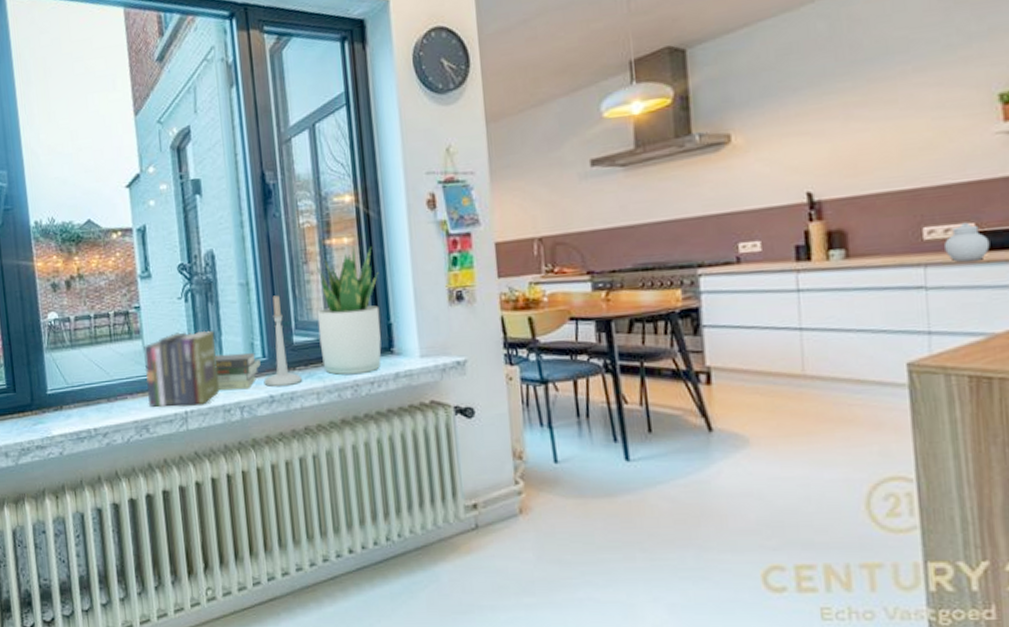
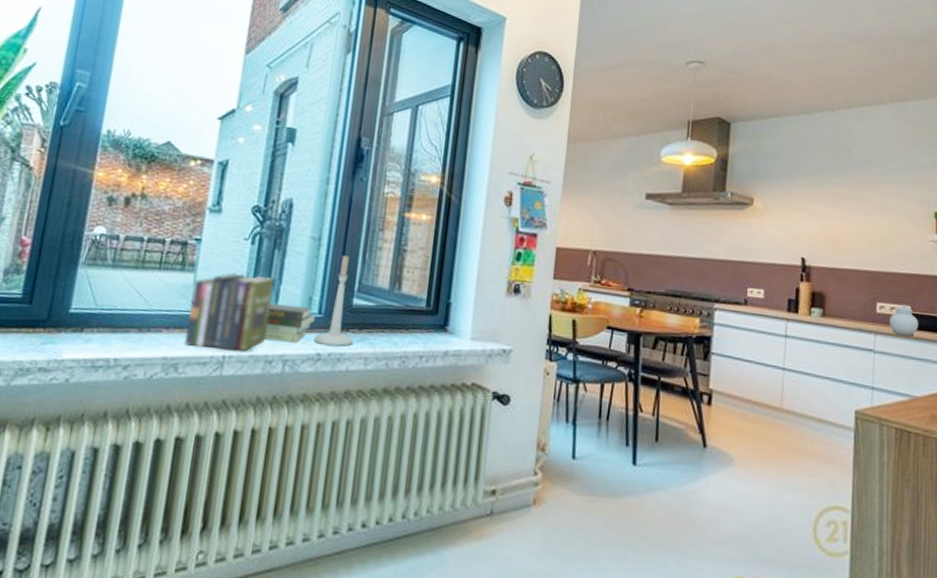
planter: present [316,246,382,375] -> none [377,225,449,346]

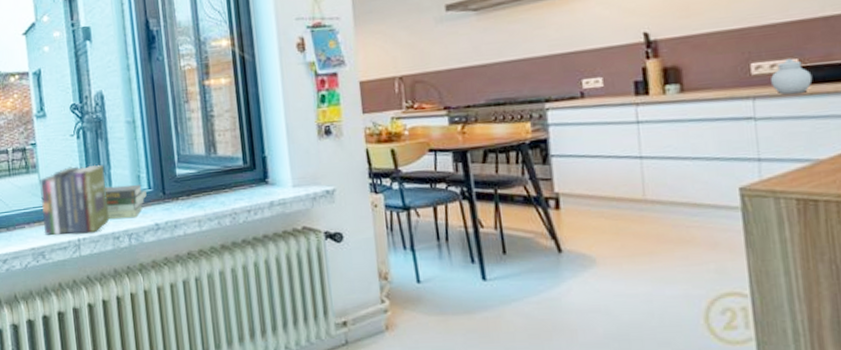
candlestick: present [313,255,354,347] -> none [149,131,185,215]

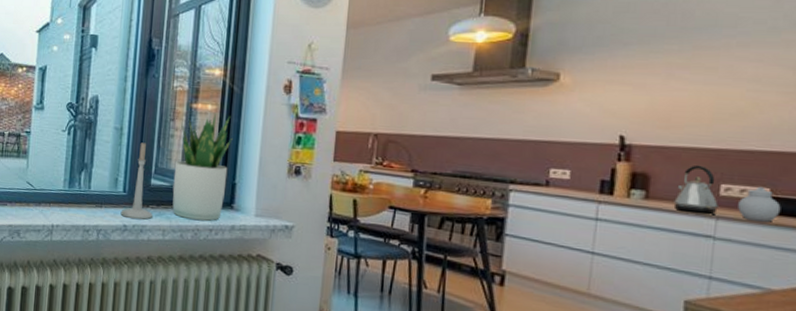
books: present [39,164,109,235] -> none [23,158,87,222]
books: present [105,184,147,220] -> none [81,183,121,216]
candlestick: none [149,131,185,215] -> present [120,142,153,220]
planter: none [197,86,257,204] -> present [172,114,233,221]
kettle: none [707,47,753,99] -> present [672,165,718,215]

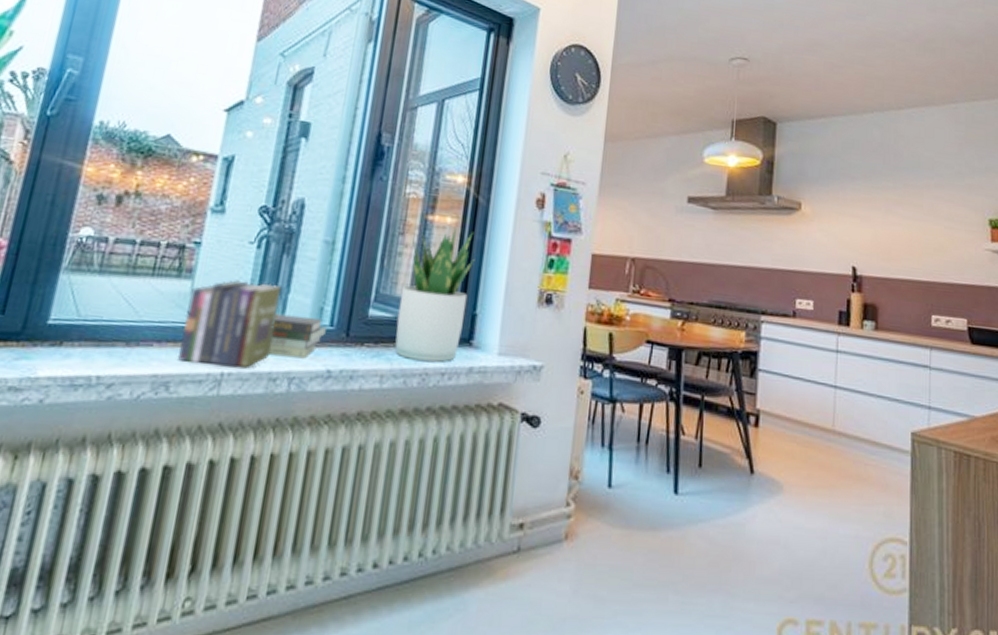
books: none [23,158,87,222] -> present [177,280,282,369]
books: none [81,183,121,216] -> present [267,313,326,359]
candlestick: present [120,142,153,220] -> none [323,261,369,362]
kettle: present [672,165,718,215] -> none [896,296,931,346]
jar: present [738,186,781,224] -> none [946,317,976,353]

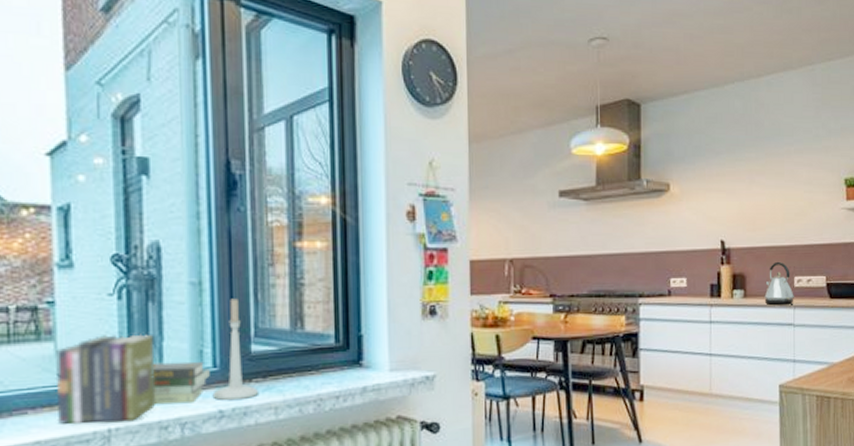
candlestick: none [323,261,369,362] -> present [212,298,260,400]
planter: present [394,228,476,362] -> none [281,252,353,389]
kettle: none [896,296,931,346] -> present [763,261,794,306]

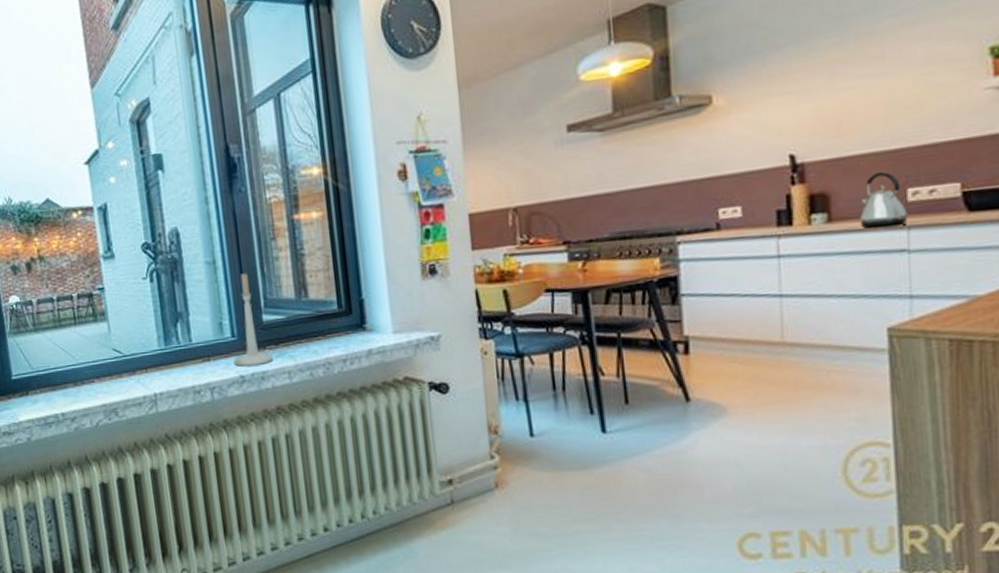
books: present [55,334,155,424] -> none [109,311,188,390]
books: present [152,361,210,405] -> none [183,332,230,372]

